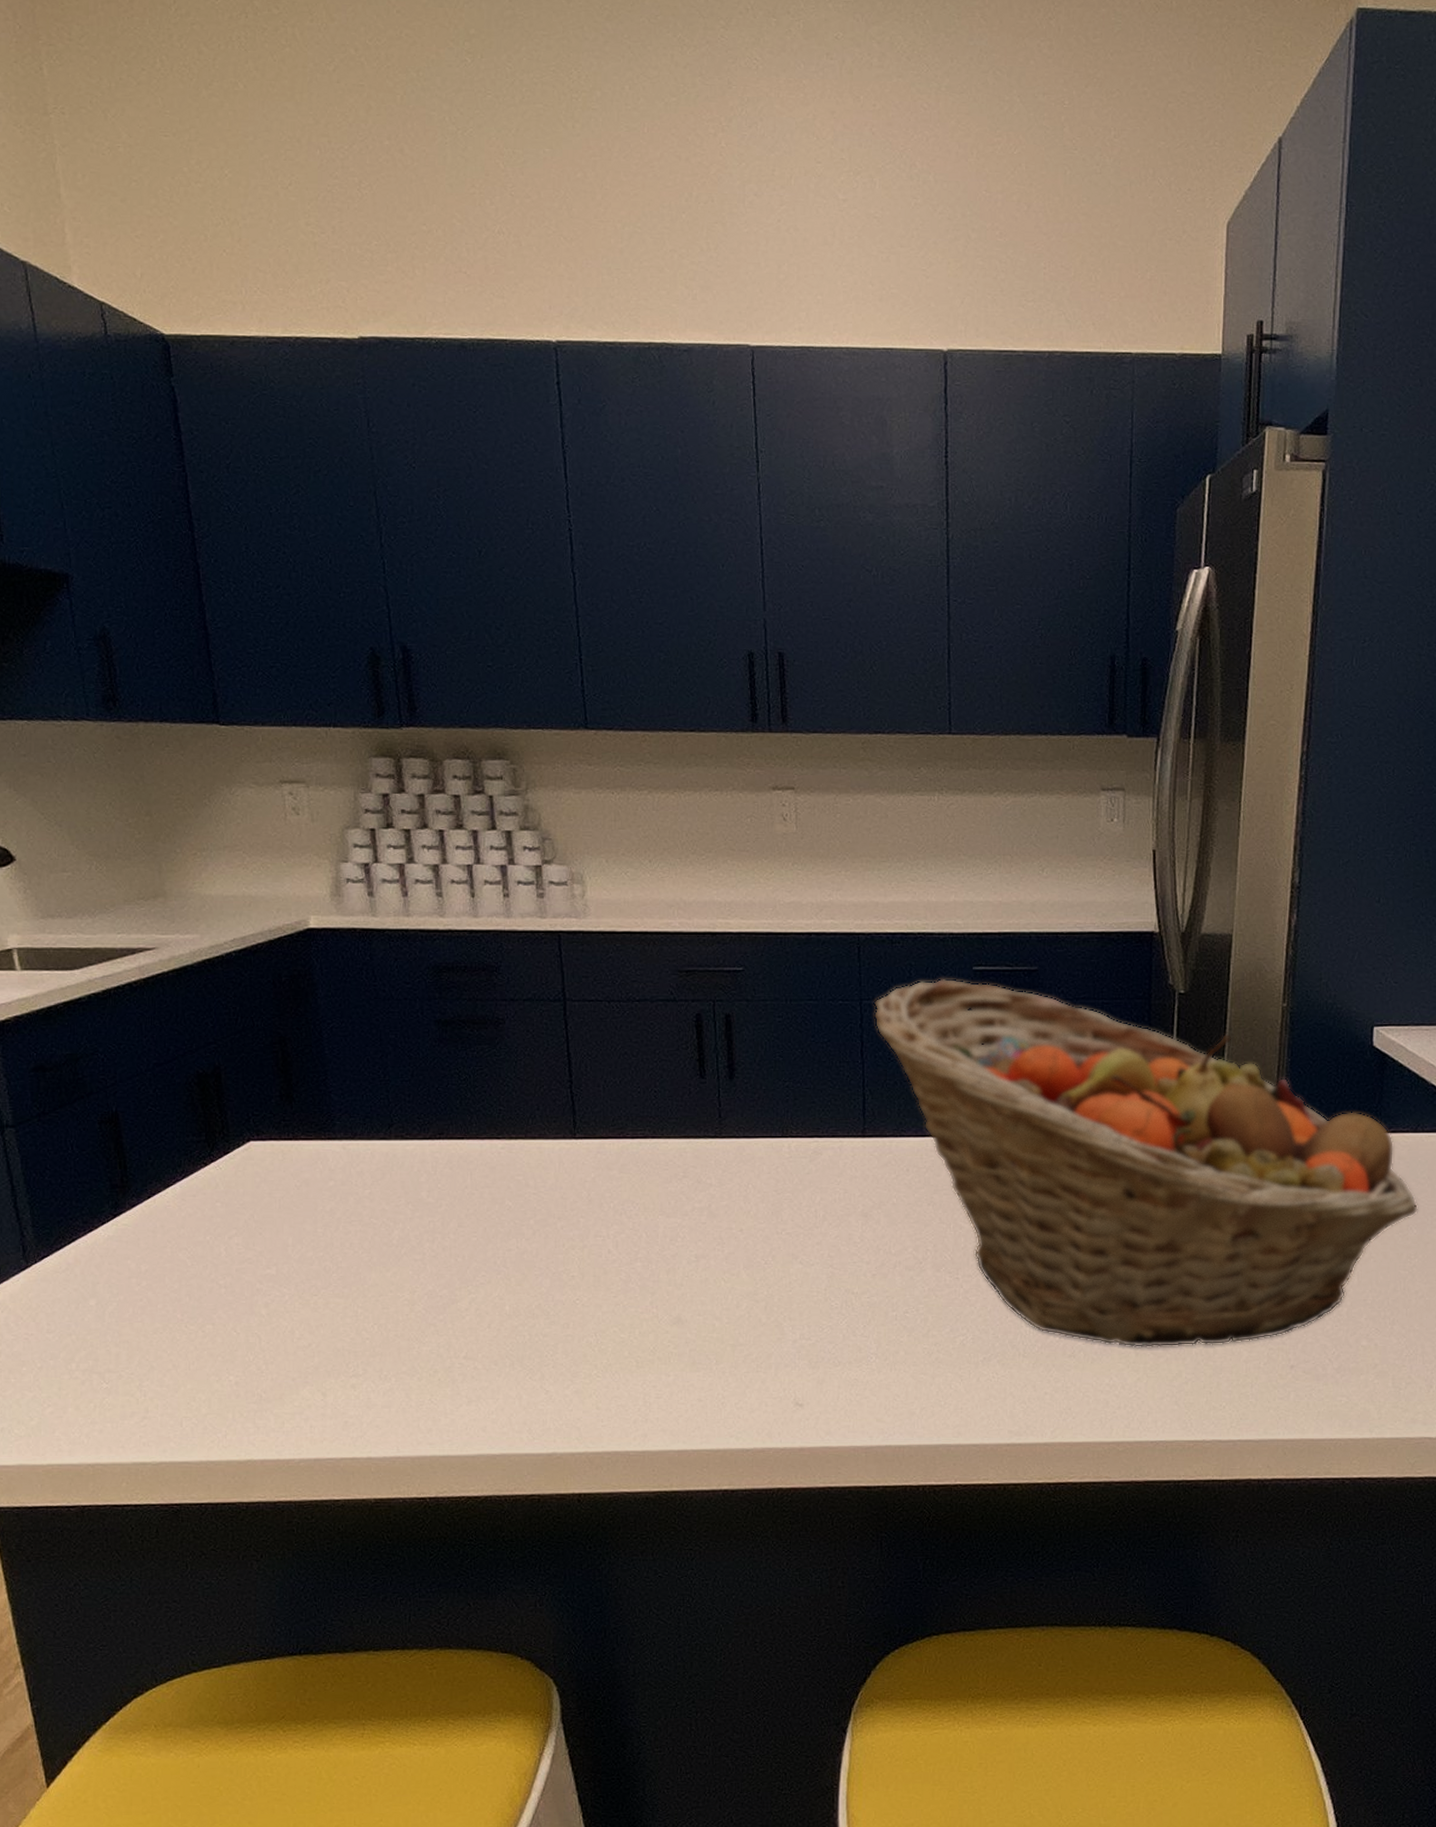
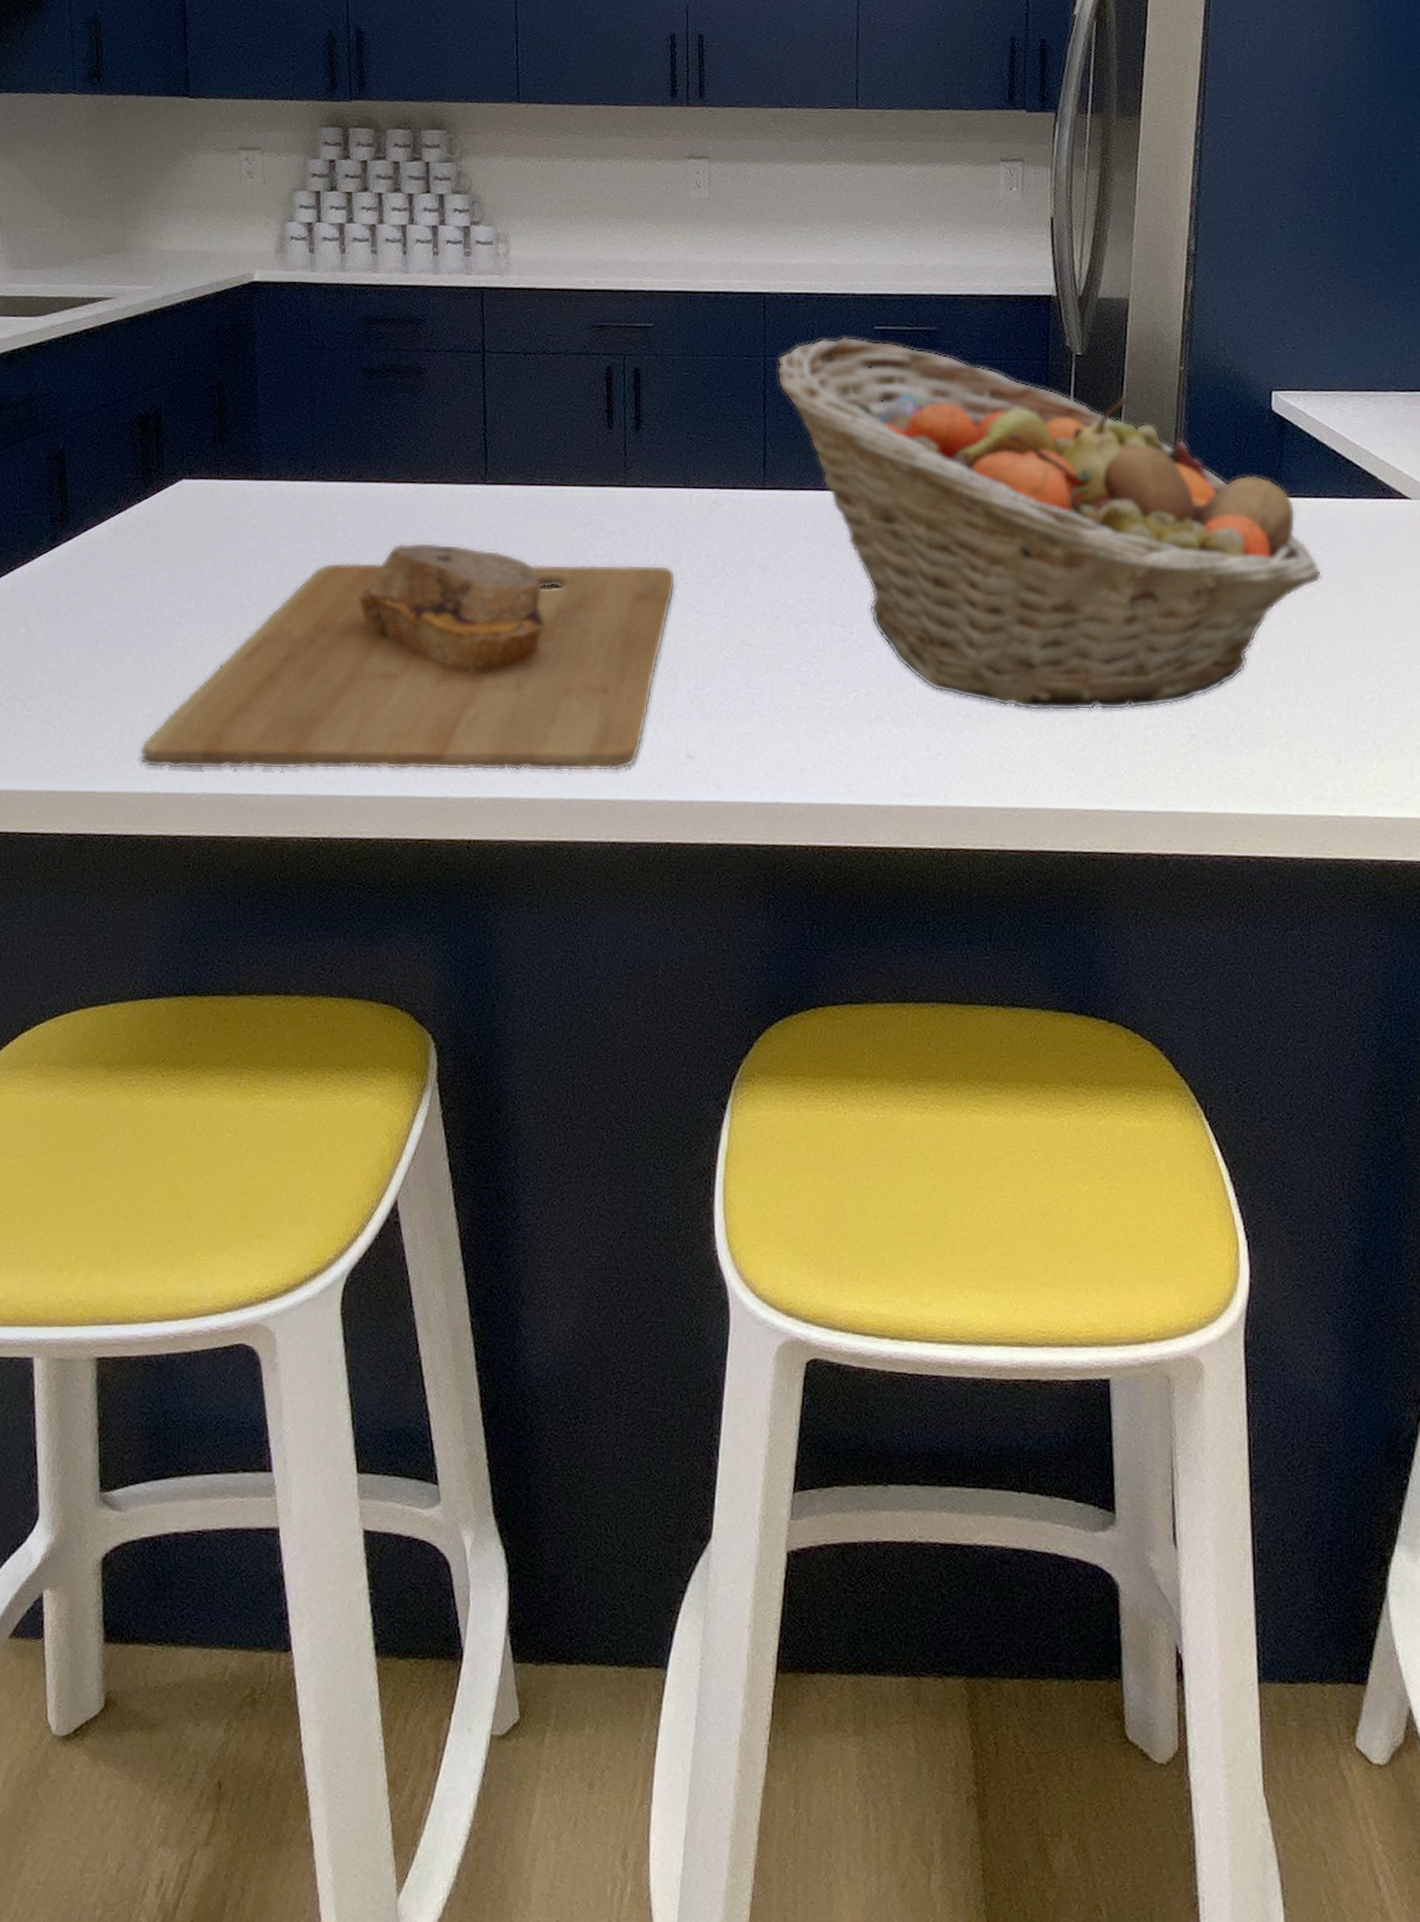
cutting board: none [230,1199,778,1436] -> present [139,542,676,772]

